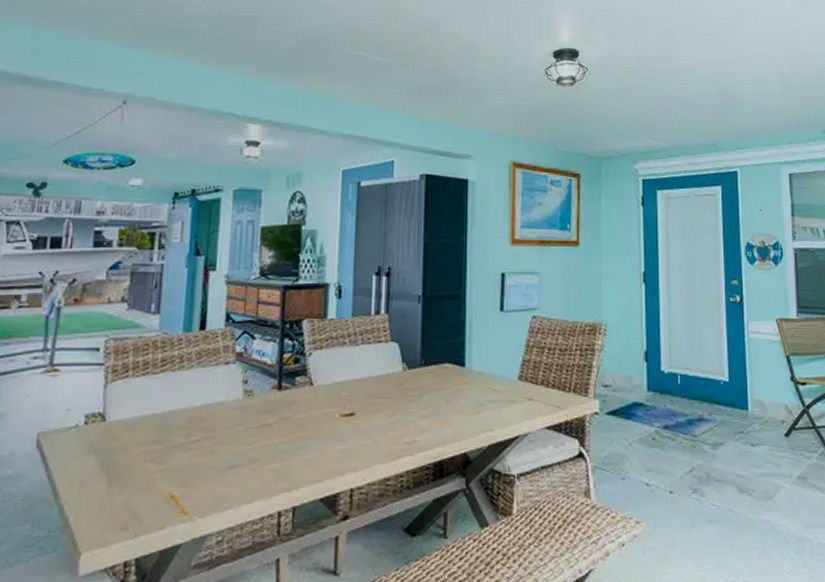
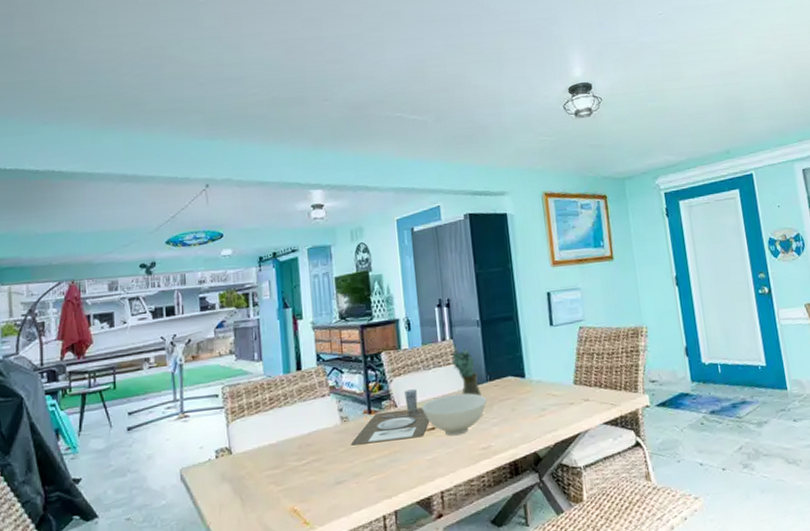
place setting: none [252,366,349,425] -> present [351,389,430,446]
bowl: none [342,377,419,426] -> present [422,393,487,437]
vase: none [382,325,413,383] -> present [451,348,482,396]

